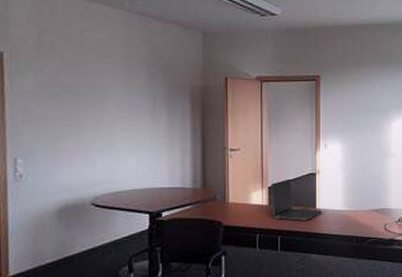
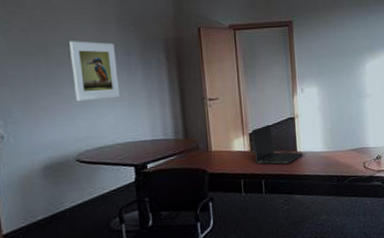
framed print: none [97,84,142,145] -> present [69,41,120,102]

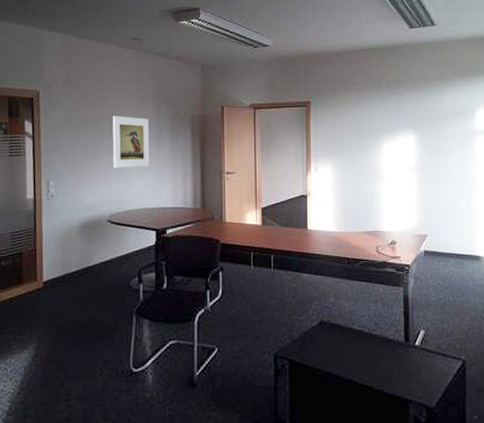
laptop: present [251,124,303,164] -> none [264,200,314,241]

